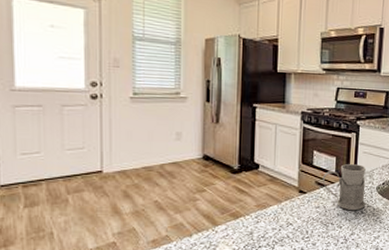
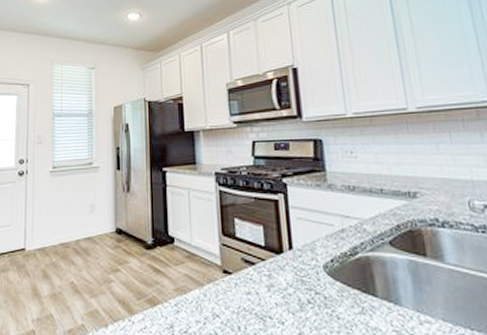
mug: present [322,164,366,211] -> none [249,234,312,300]

